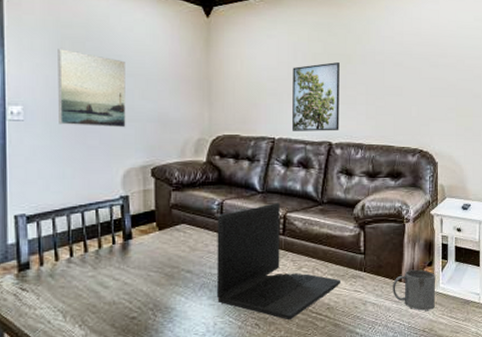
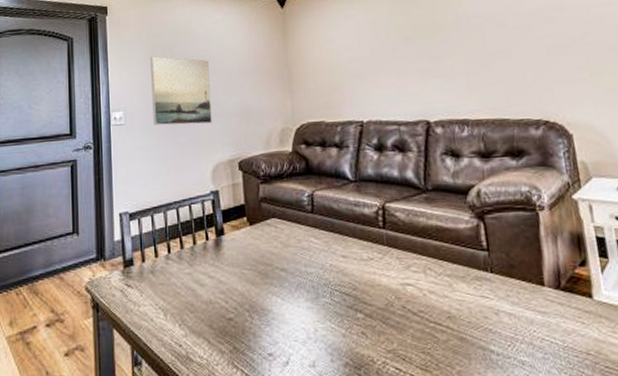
laptop: present [217,203,340,321] -> none [308,192,461,330]
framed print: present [292,62,340,131] -> none [375,33,437,112]
mug: present [393,269,436,311] -> none [532,270,599,326]

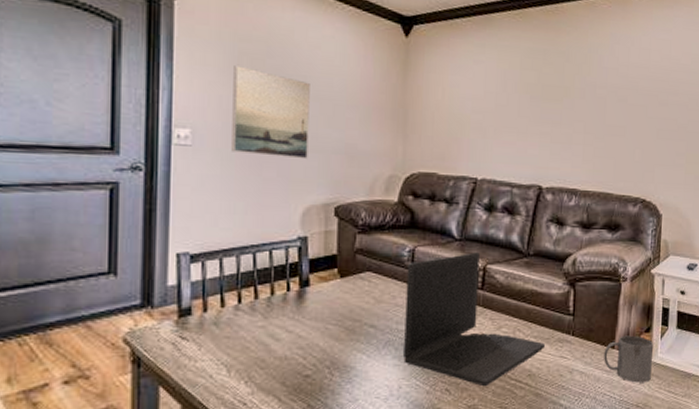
laptop: none [308,192,461,330] -> present [403,252,545,387]
mug: none [532,270,599,326] -> present [604,335,654,383]

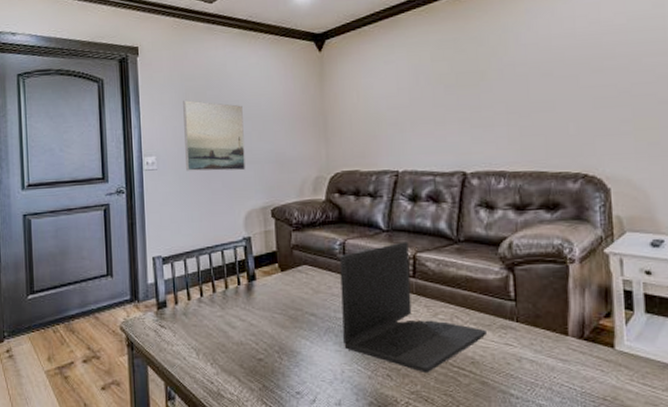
mug: present [604,335,654,383] -> none [556,321,619,373]

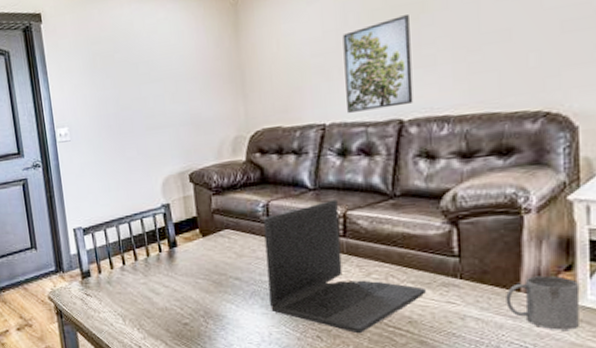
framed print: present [183,100,246,172] -> none [91,65,160,140]
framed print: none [415,81,475,162] -> present [342,15,413,113]
mug: none [556,321,619,373] -> present [506,275,580,330]

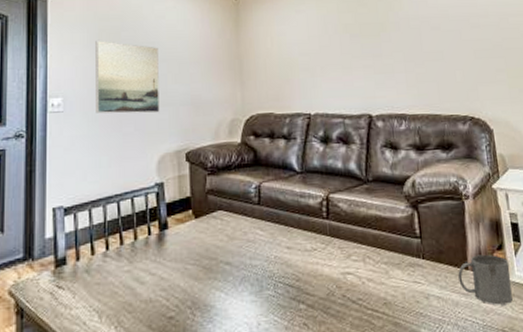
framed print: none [91,65,160,140] -> present [95,41,160,114]
laptop: present [263,200,426,334] -> none [255,183,396,319]
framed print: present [342,15,413,113] -> none [324,32,379,105]

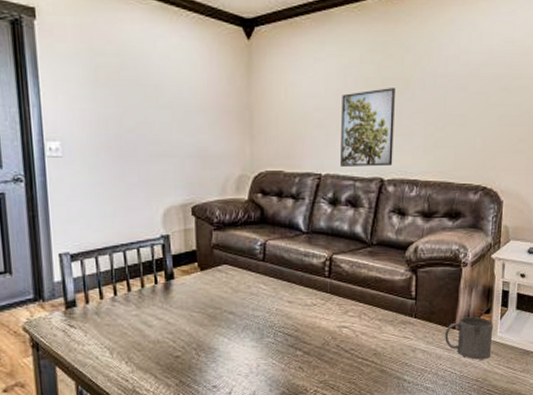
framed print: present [95,41,160,114] -> none [92,80,164,164]
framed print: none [324,32,379,105] -> present [341,88,395,167]

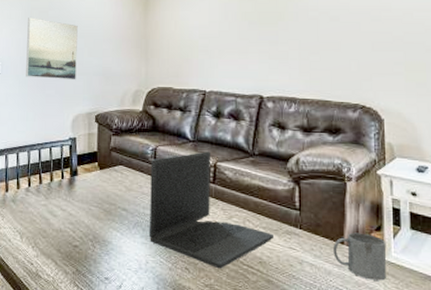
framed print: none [92,80,164,164] -> present [26,18,78,80]
laptop: none [260,244,389,365] -> present [150,151,273,269]
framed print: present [341,88,395,167] -> none [223,20,271,85]

